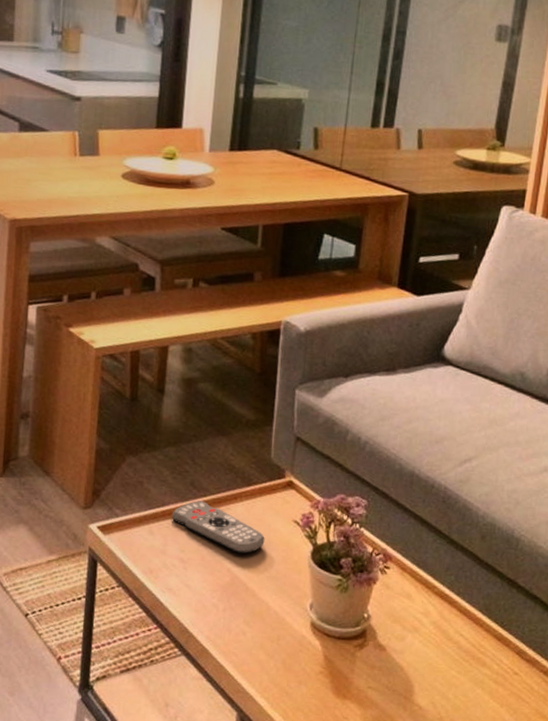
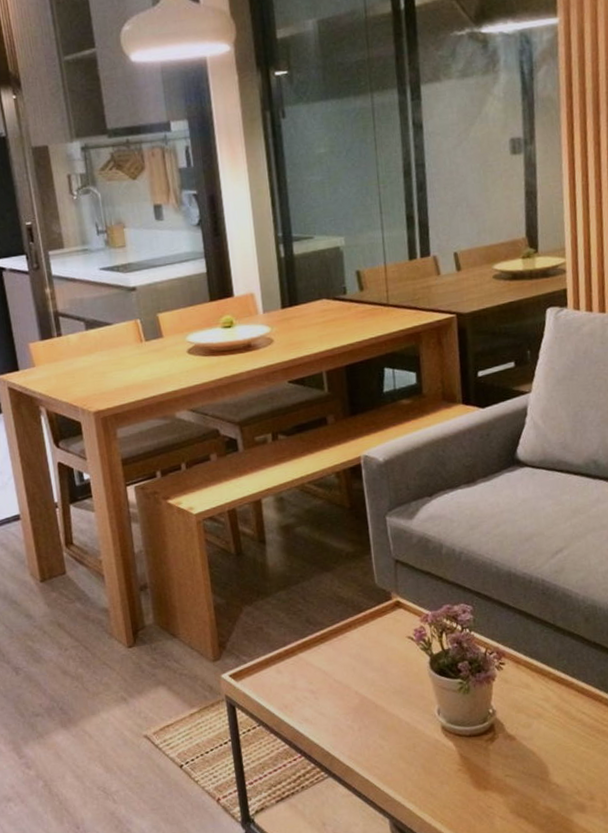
remote control: present [171,500,265,554] -> none [294,634,385,676]

